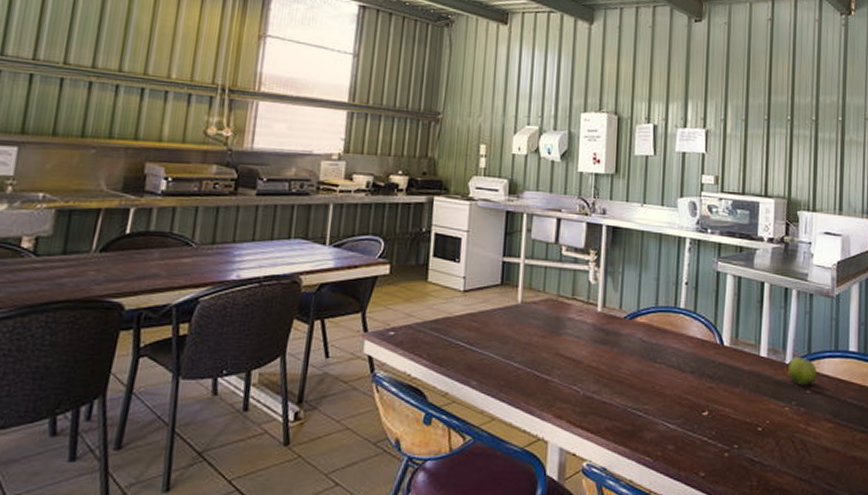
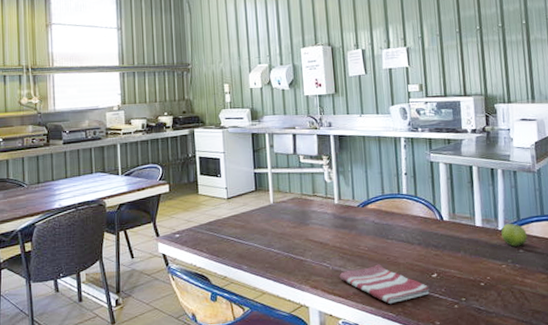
dish towel: none [591,393,697,445] -> present [339,264,430,304]

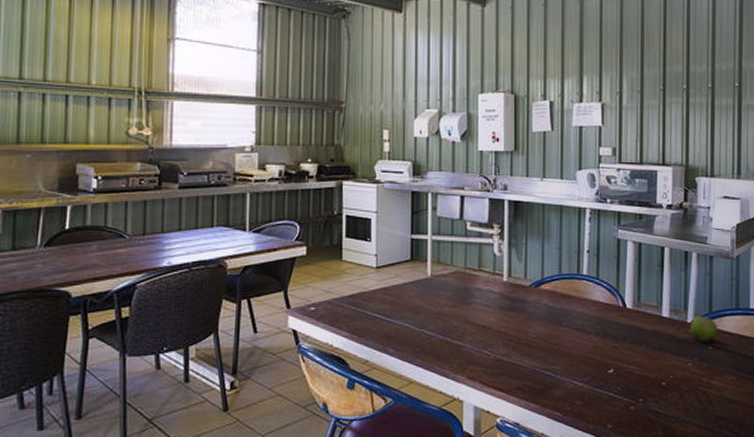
dish towel: present [339,264,430,304] -> none [501,355,604,401]

